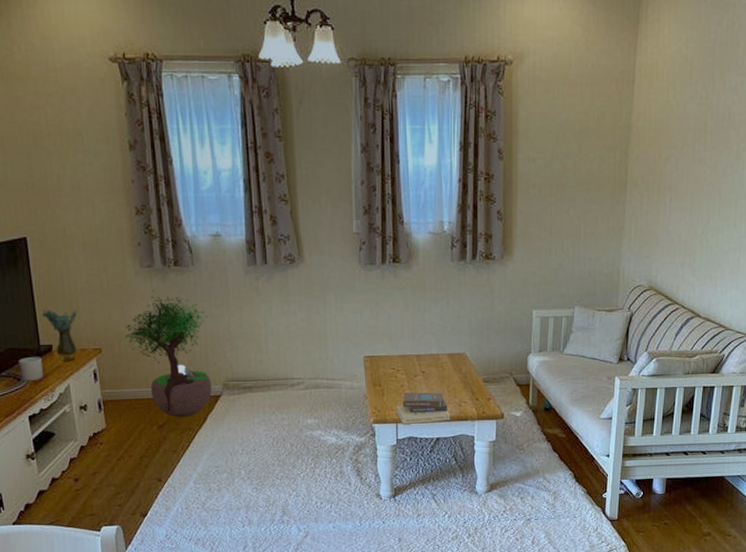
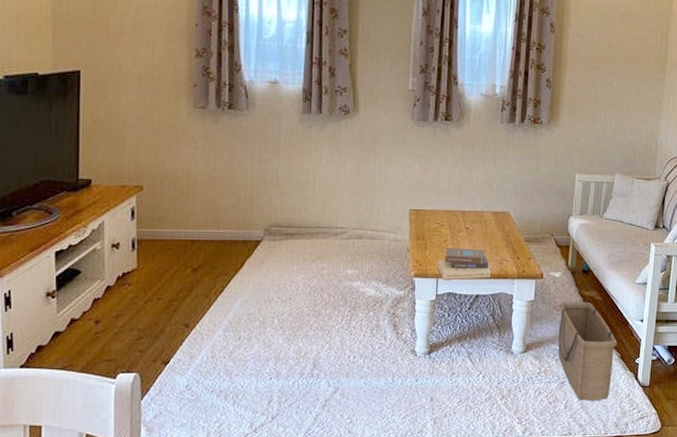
mug: present [18,357,43,382] -> none [52,191,78,216]
vase: present [42,309,78,361] -> none [85,143,122,197]
potted tree: present [125,289,212,418] -> none [169,130,257,262]
basket: none [522,439,583,536] -> present [558,301,617,401]

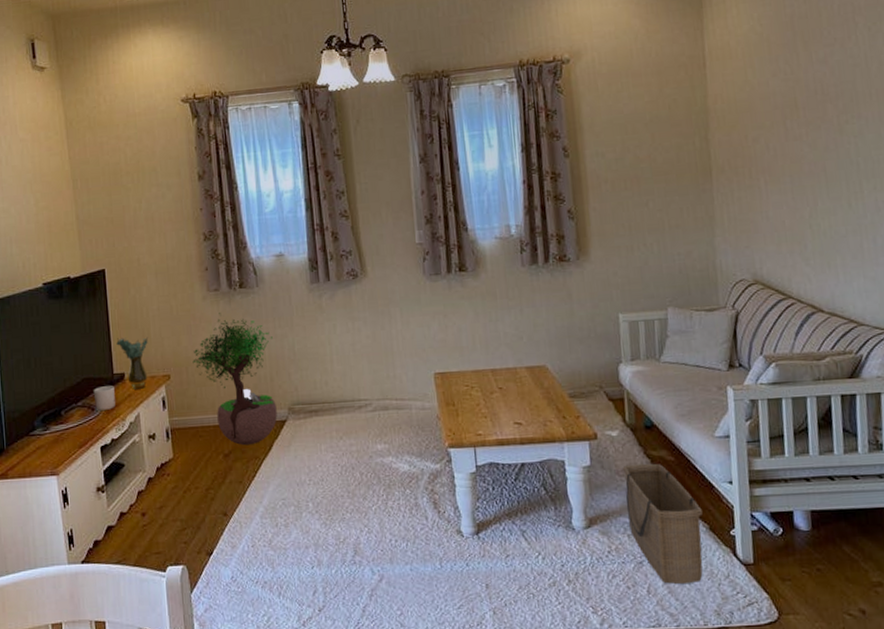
mug: none [52,191,78,216] -> present [93,386,115,412]
vase: none [85,143,122,197] -> present [116,337,148,389]
potted tree: none [169,130,257,262] -> present [192,313,277,446]
books: present [437,248,492,280] -> none [472,411,536,448]

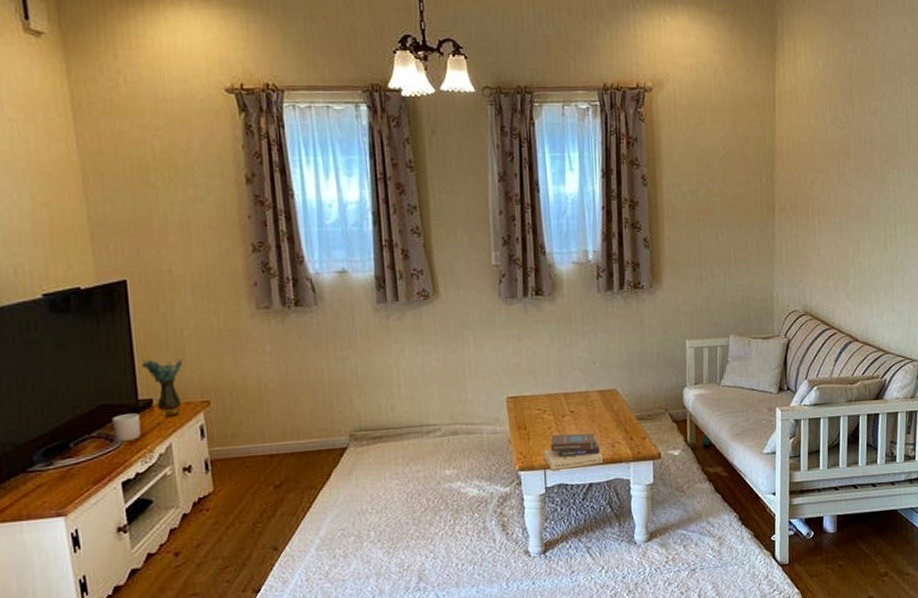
potted tree: present [192,313,277,446] -> none [238,333,337,476]
books: none [472,411,536,448] -> present [543,433,604,470]
basket: present [622,463,703,585] -> none [682,479,749,587]

